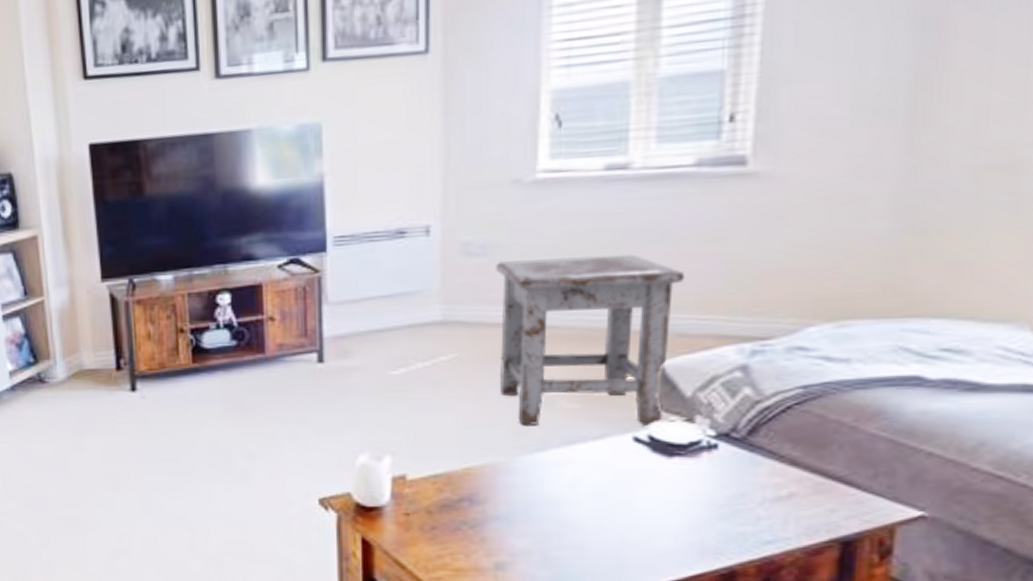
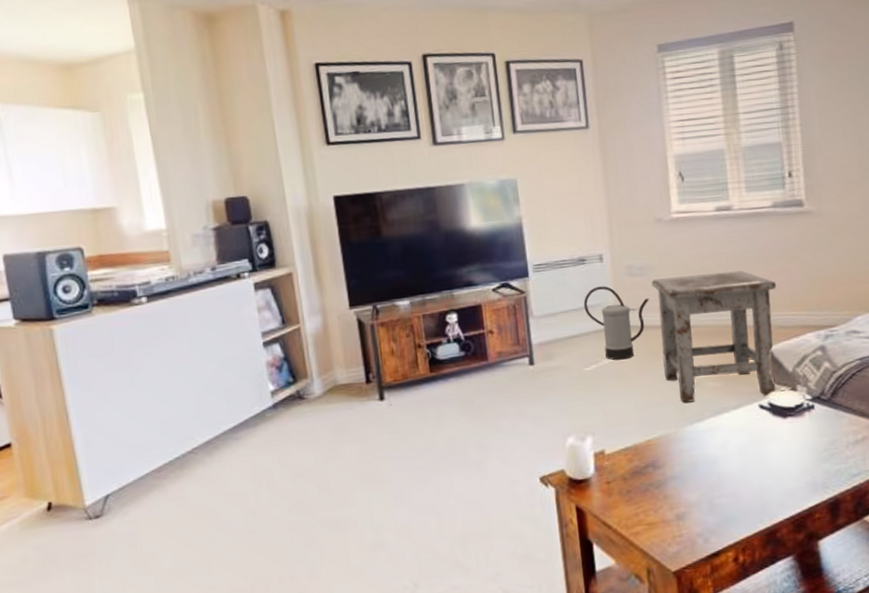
watering can: none [397,267,490,364] -> present [583,286,649,360]

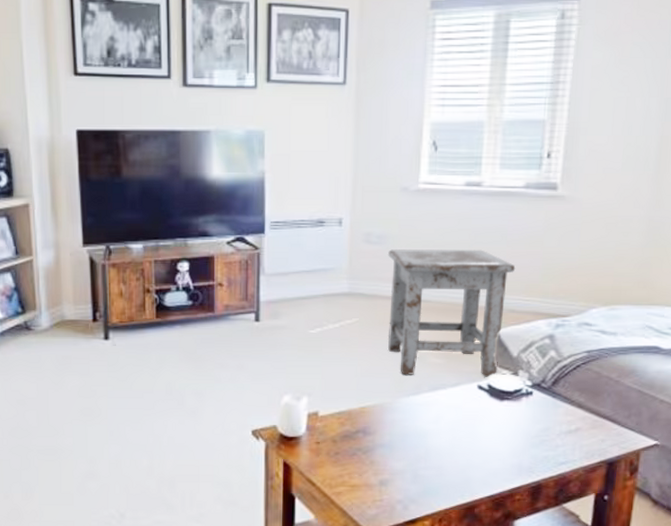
watering can: present [583,286,649,360] -> none [316,250,383,326]

